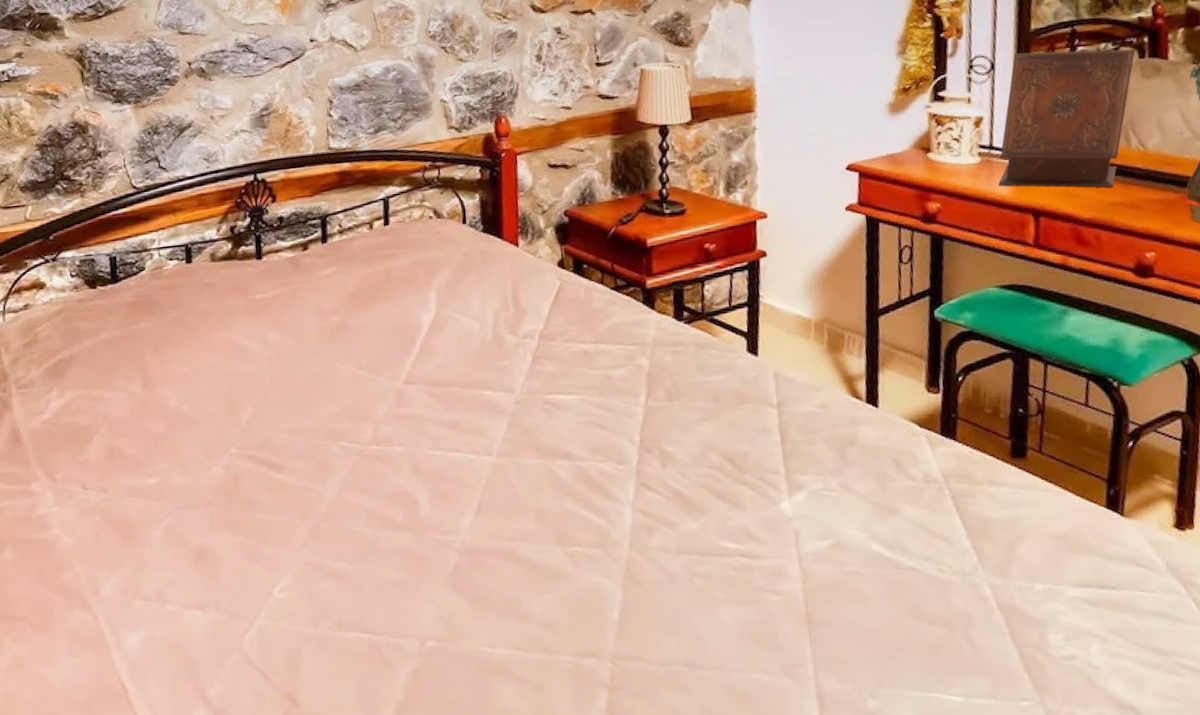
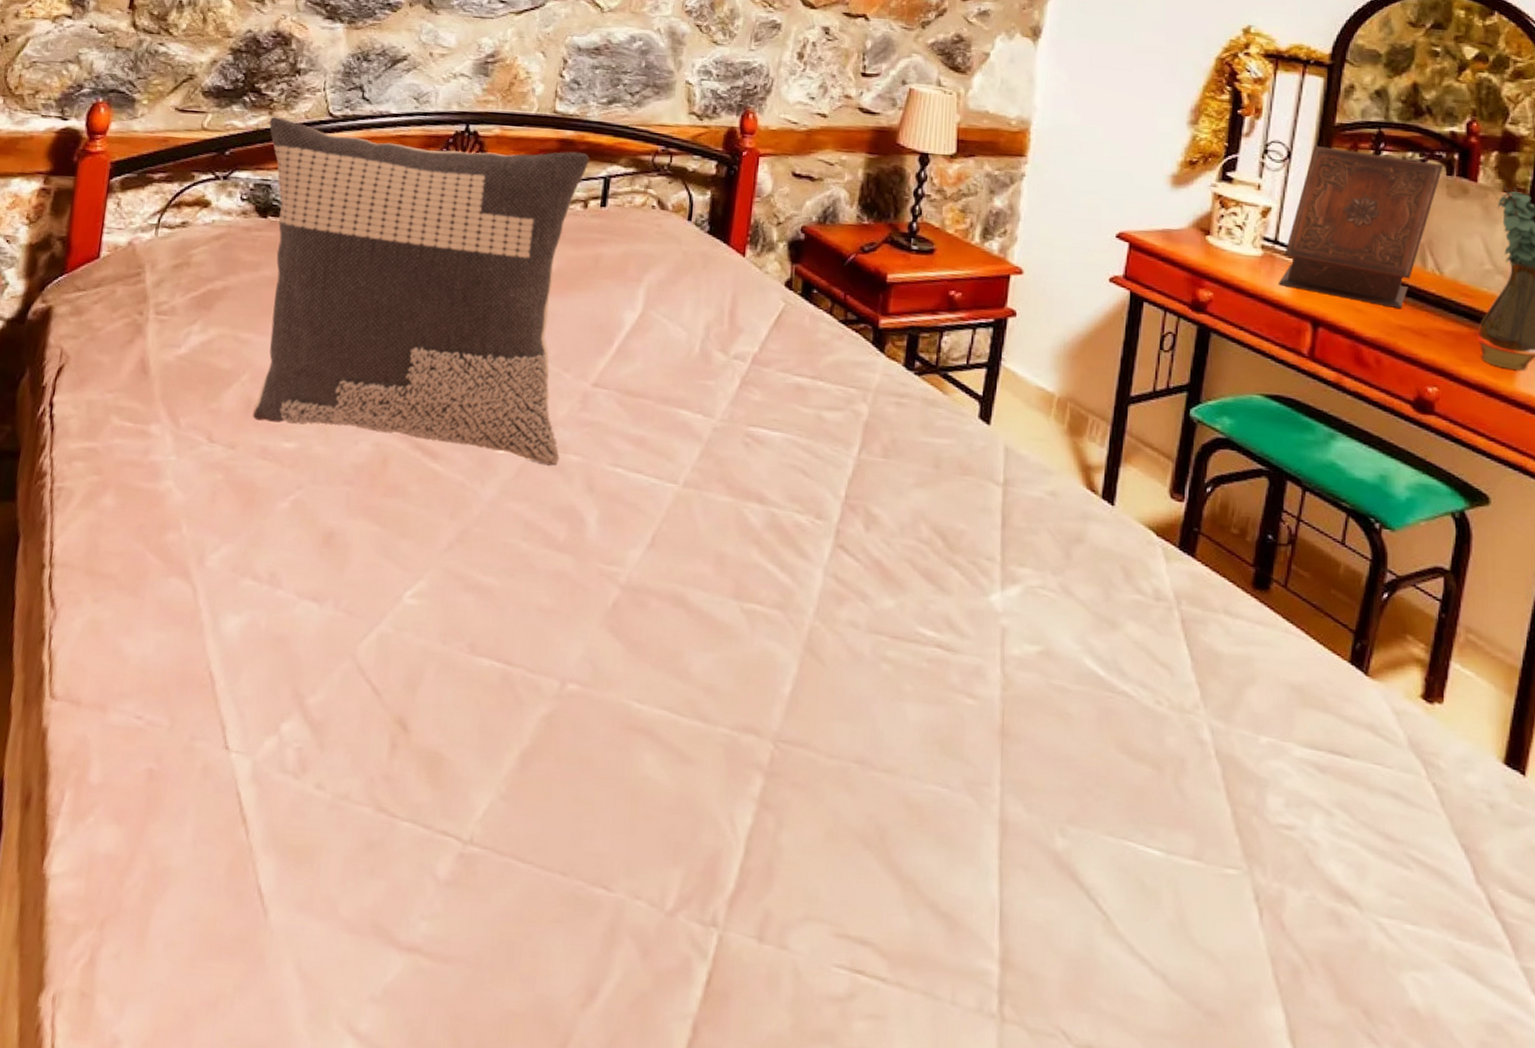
pillow: none [83,180,386,465] -> present [252,117,589,466]

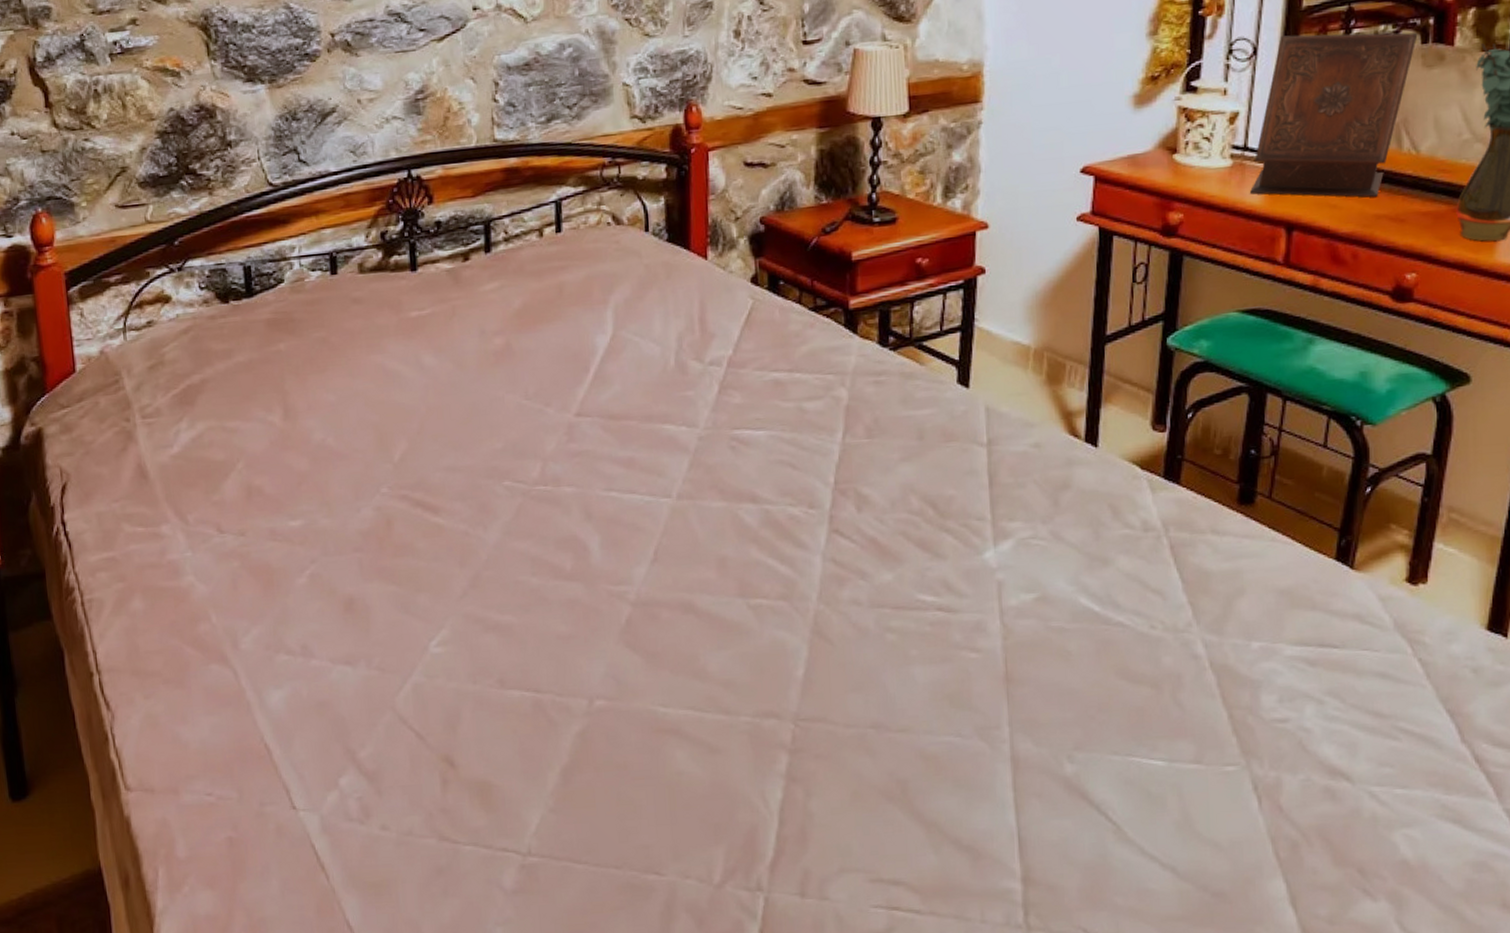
pillow: present [252,117,589,466] -> none [211,179,555,505]

